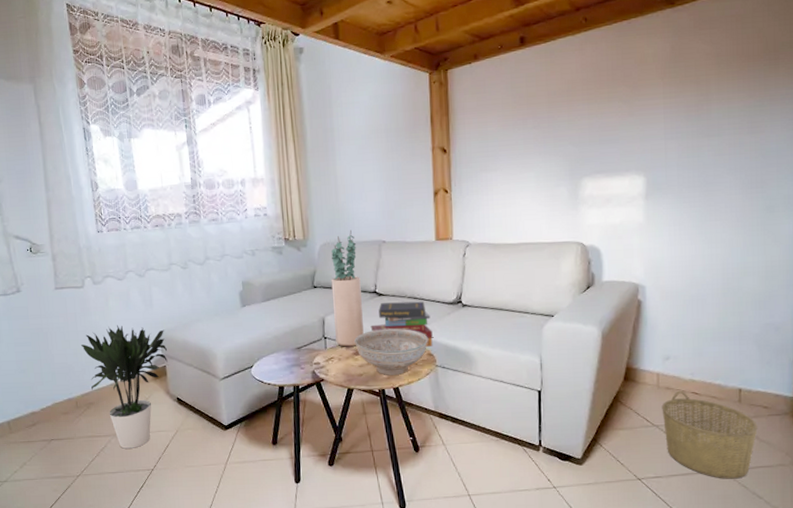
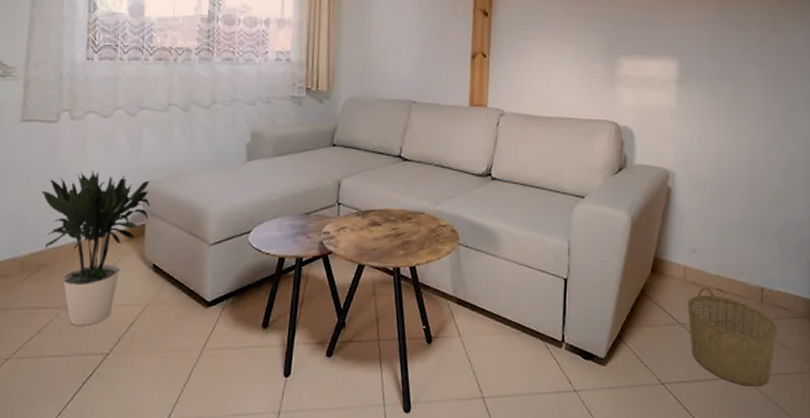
vase: present [331,229,364,347] -> none [351,85,385,216]
decorative bowl: present [354,328,428,375] -> none [372,198,452,252]
books: present [370,301,433,347] -> none [391,169,458,222]

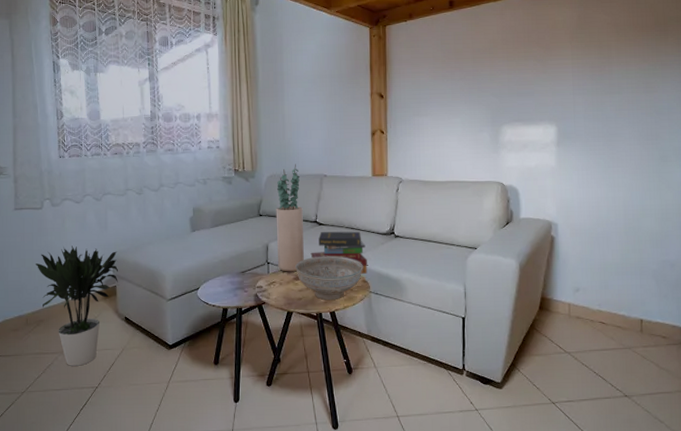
vase: none [351,85,385,216] -> present [276,163,304,272]
decorative bowl: none [372,198,452,252] -> present [295,256,363,300]
books: none [391,169,458,222] -> present [310,231,368,274]
basket: present [687,286,779,387] -> none [573,320,658,404]

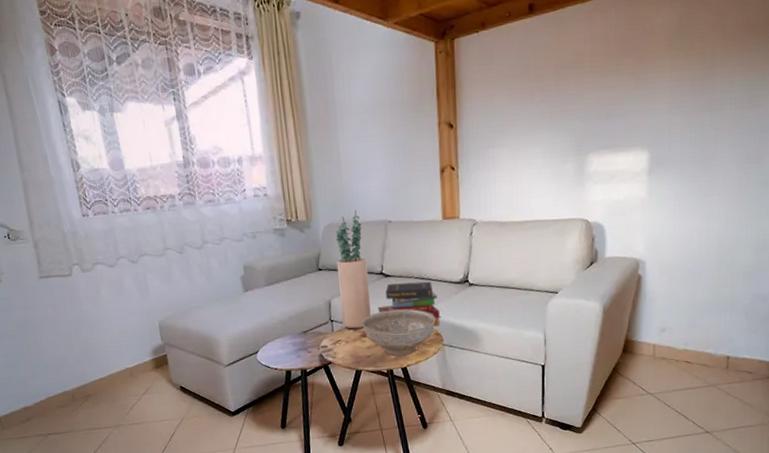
potted plant: present [36,245,119,366] -> none [73,314,168,439]

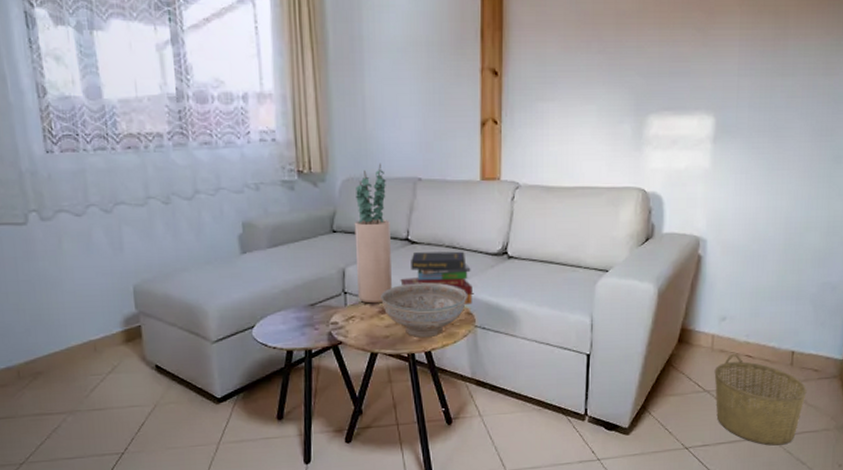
basket: none [656,360,742,440] -> present [714,353,807,446]

